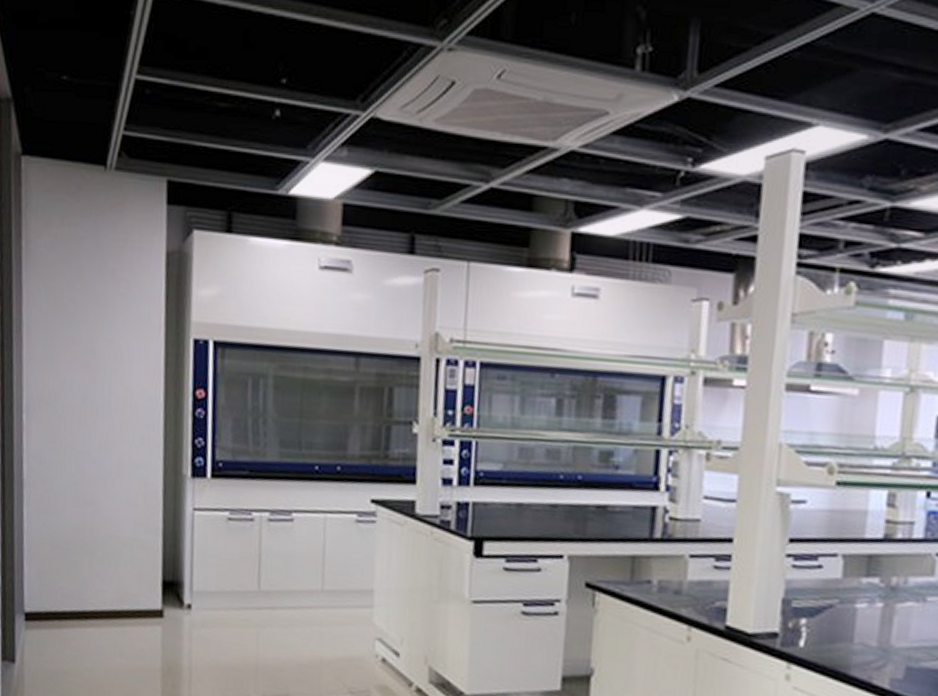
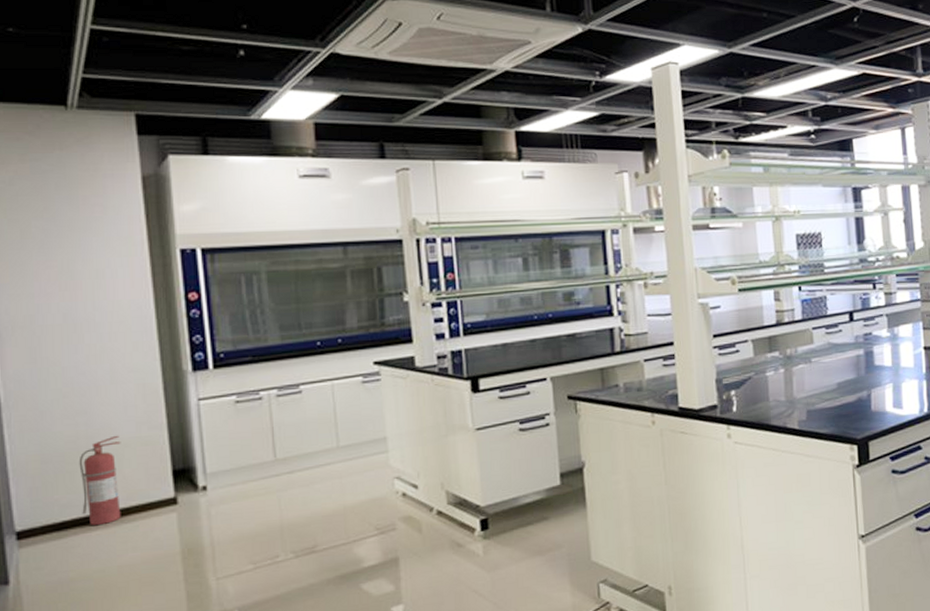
fire extinguisher: none [80,532,120,623] -> present [79,435,121,526]

